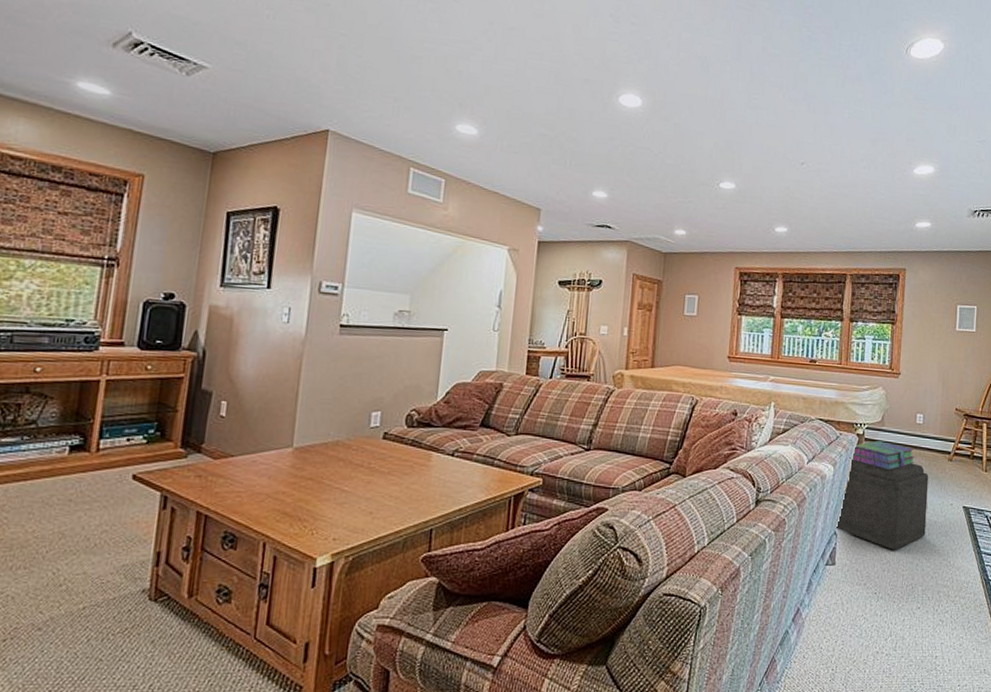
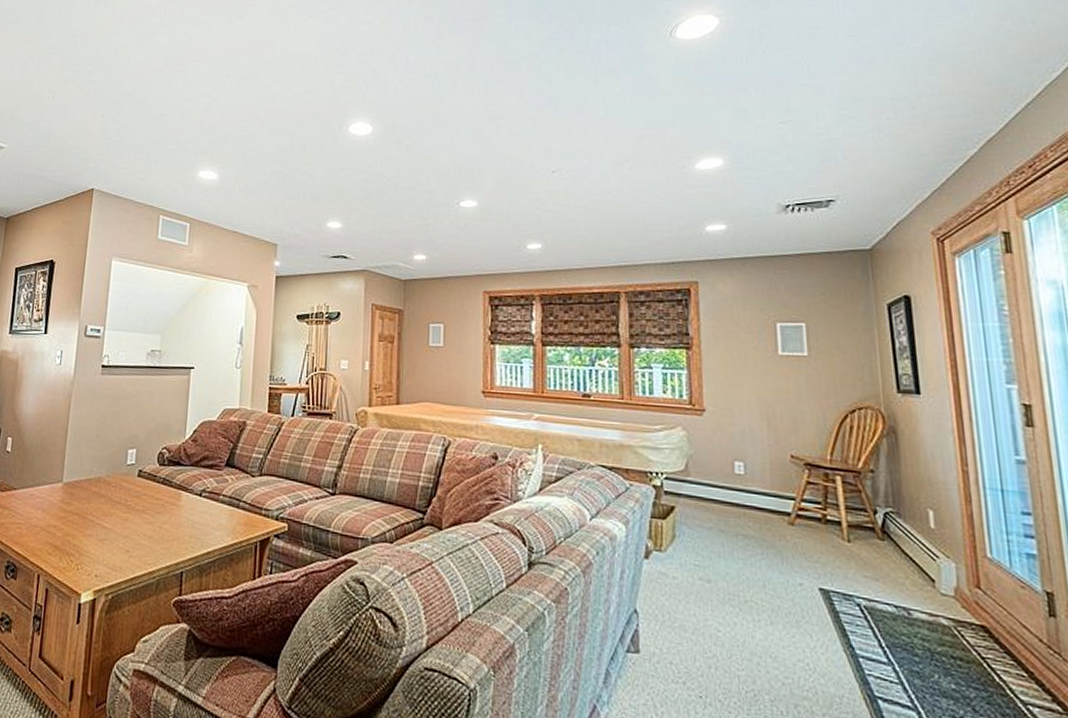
ottoman: present [835,457,929,550] -> none [635,515,766,641]
stack of books: present [849,441,914,471] -> none [646,495,737,534]

